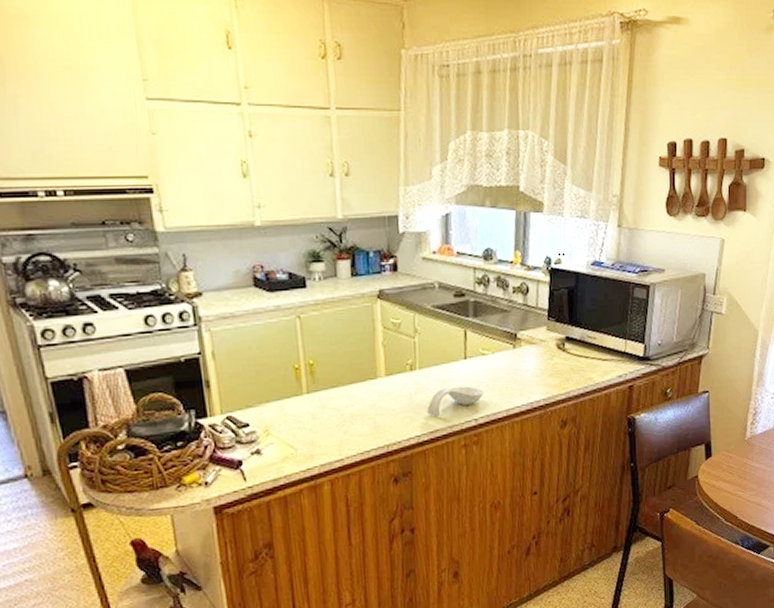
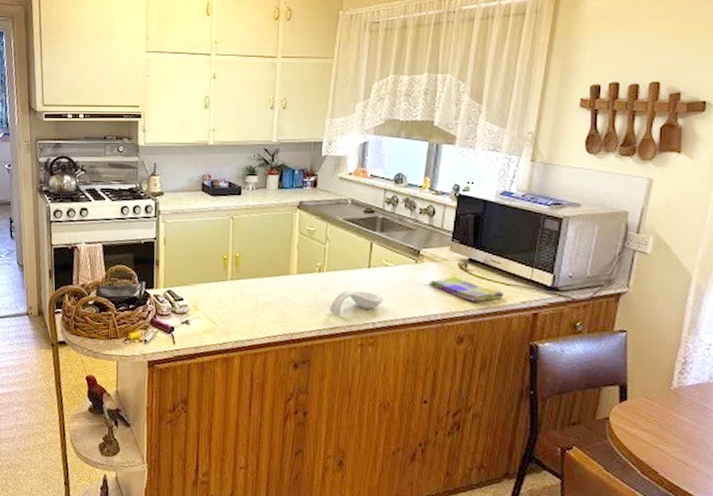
dish towel: none [528,356,601,382] -> present [429,275,503,302]

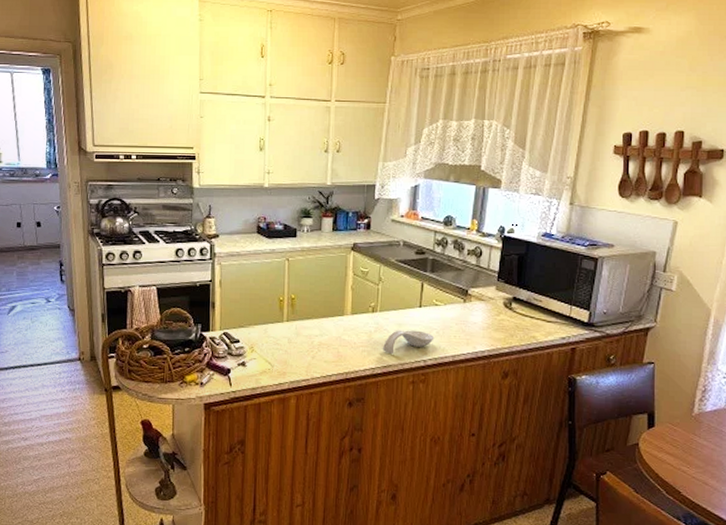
dish towel: present [429,275,503,302] -> none [476,313,545,338]

